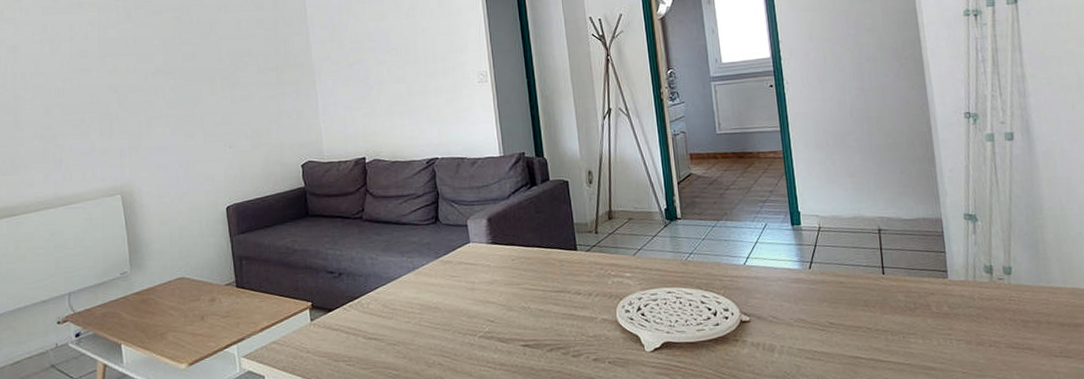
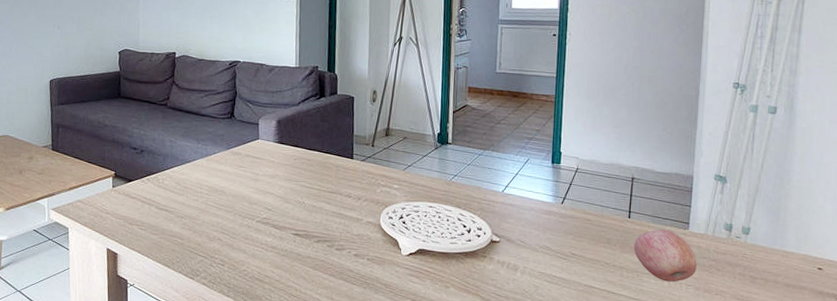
fruit: none [893,281,964,340] -> present [634,229,697,282]

